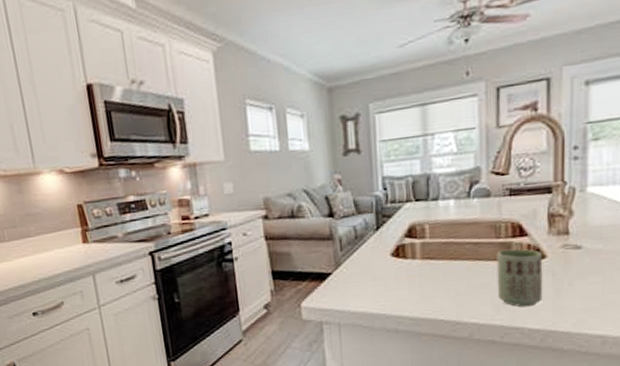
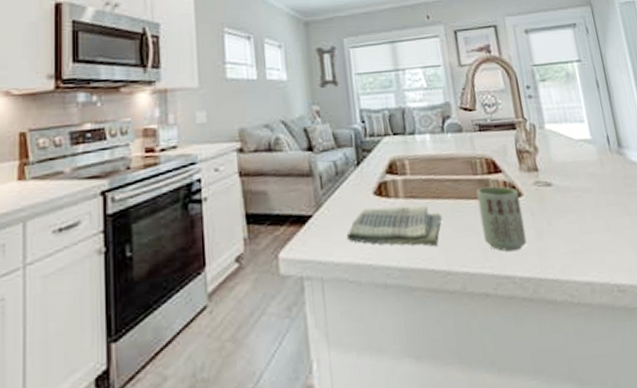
dish towel: none [362,265,458,301] -> present [346,205,443,247]

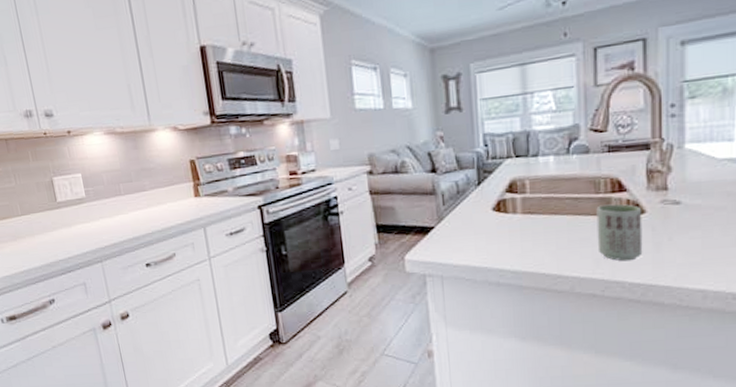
dish towel: present [346,205,443,247] -> none [464,220,558,255]

